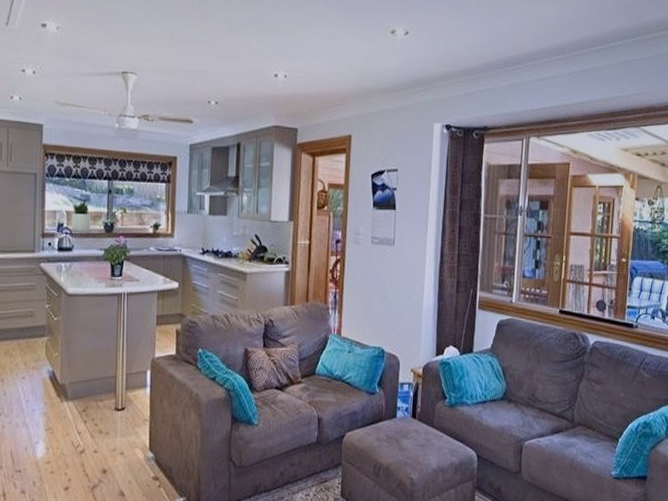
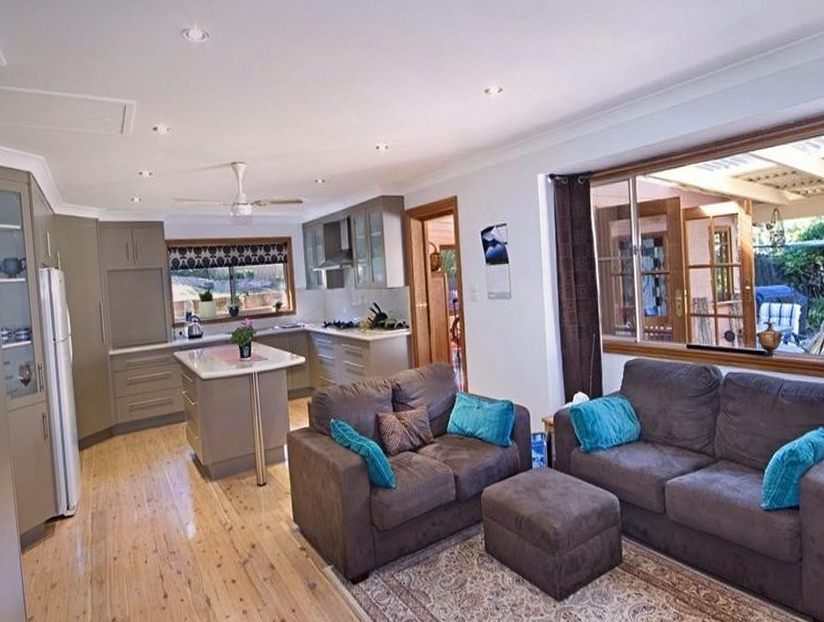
vase: none [626,295,653,329] -> present [755,321,785,356]

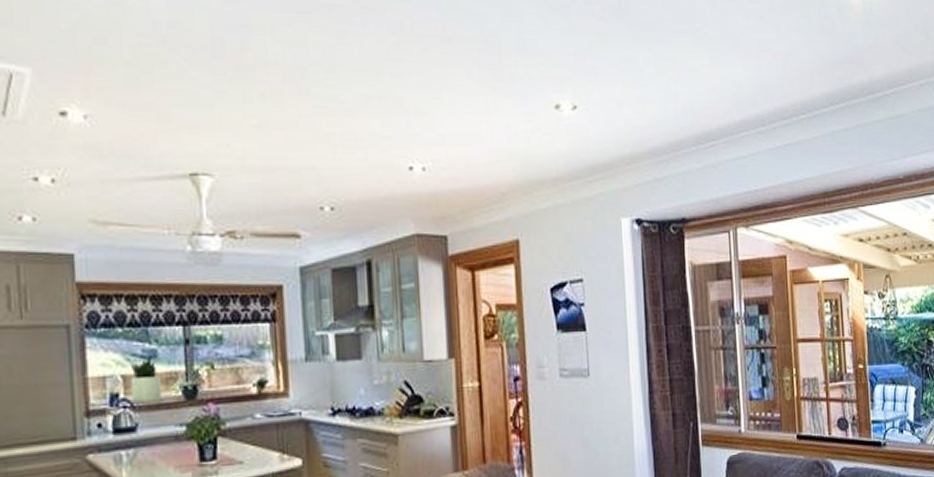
vase: present [755,321,785,356] -> none [870,406,900,447]

